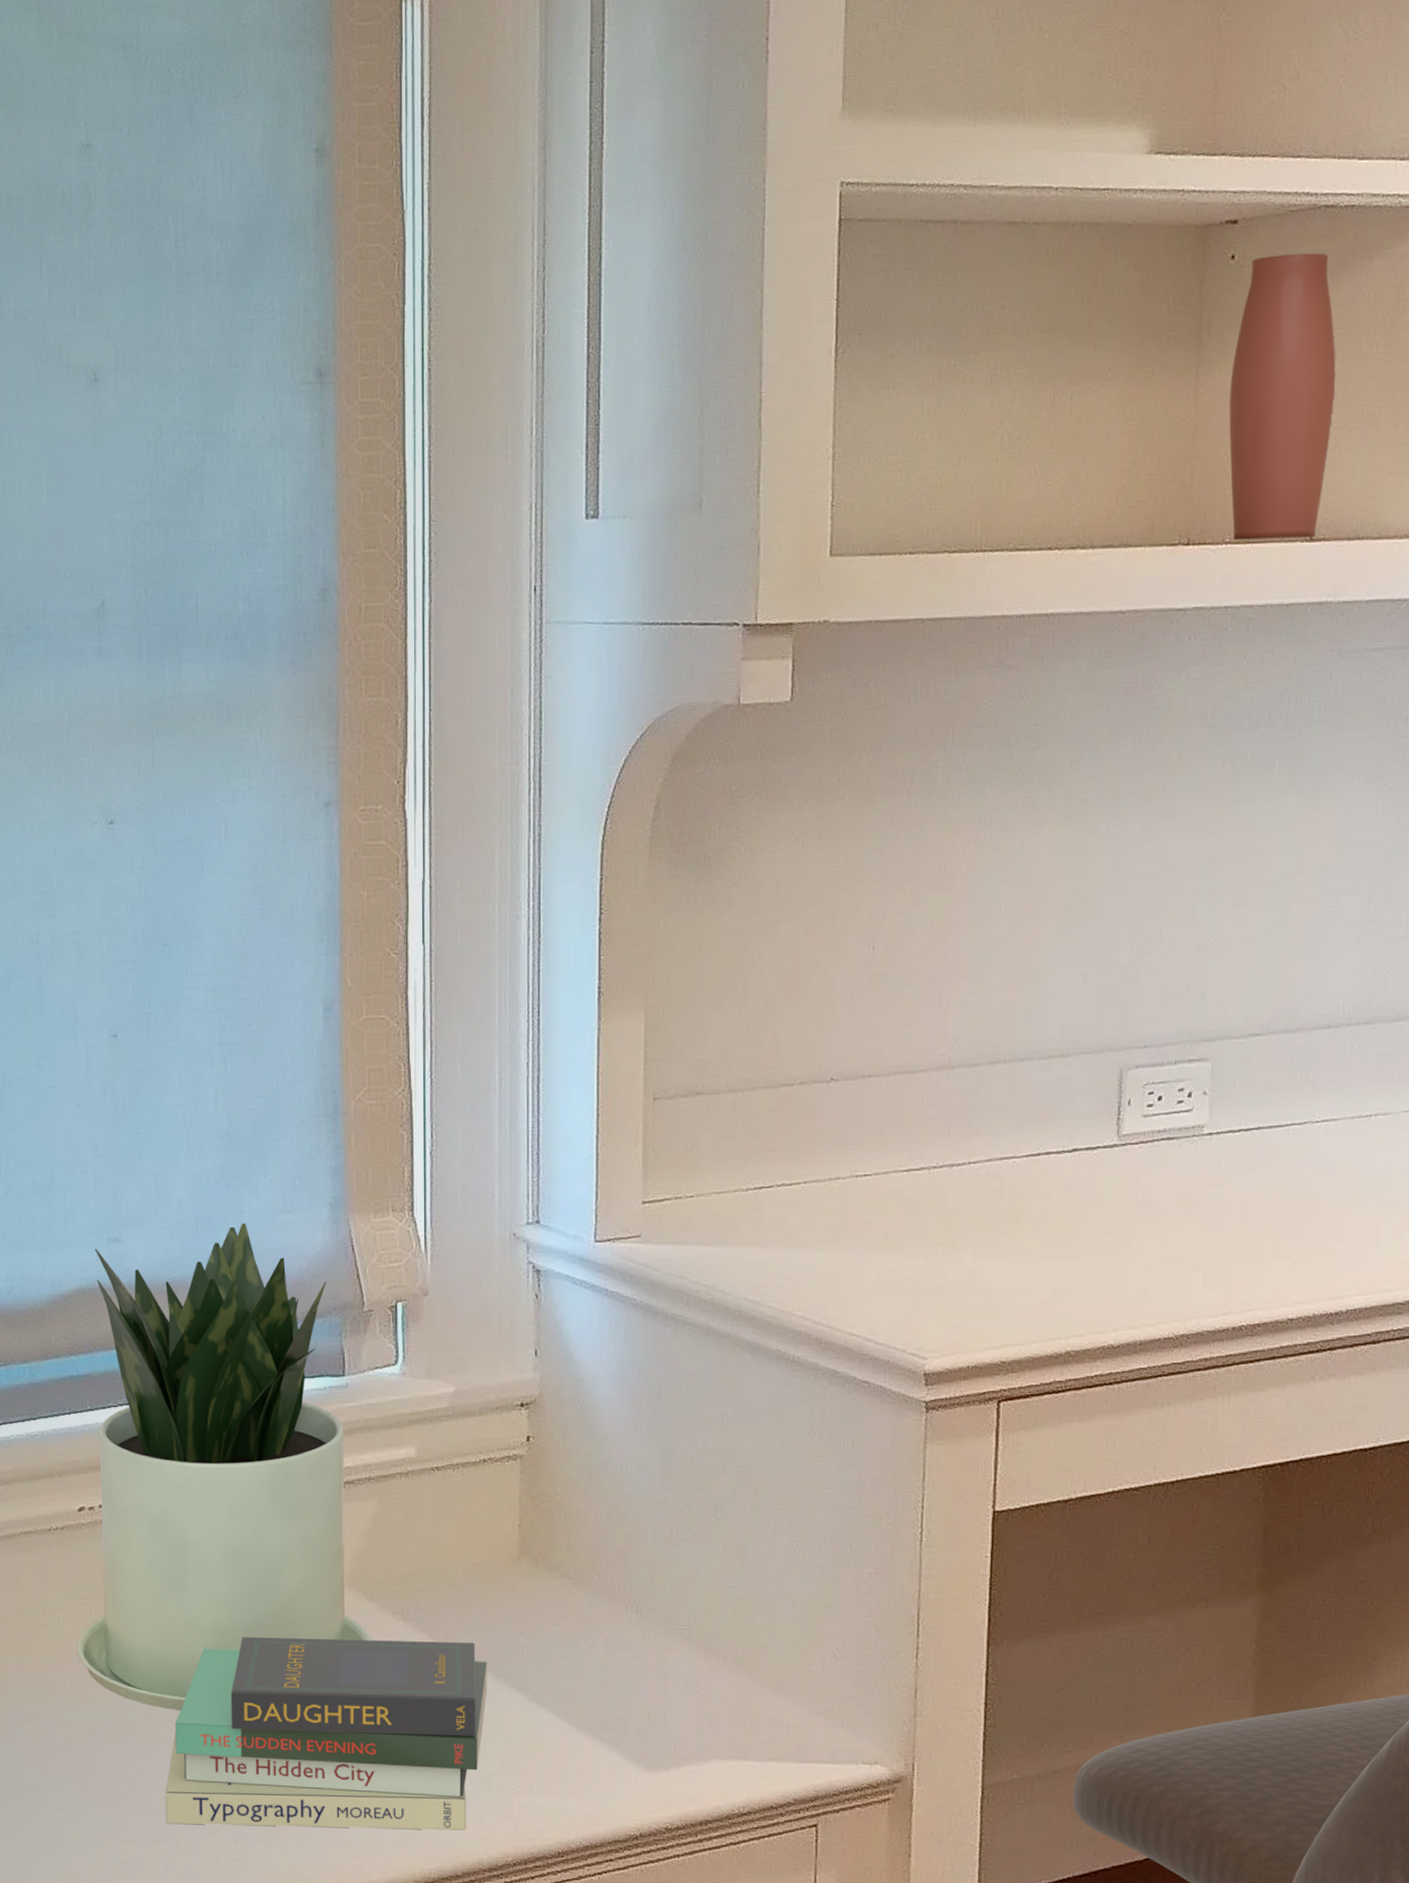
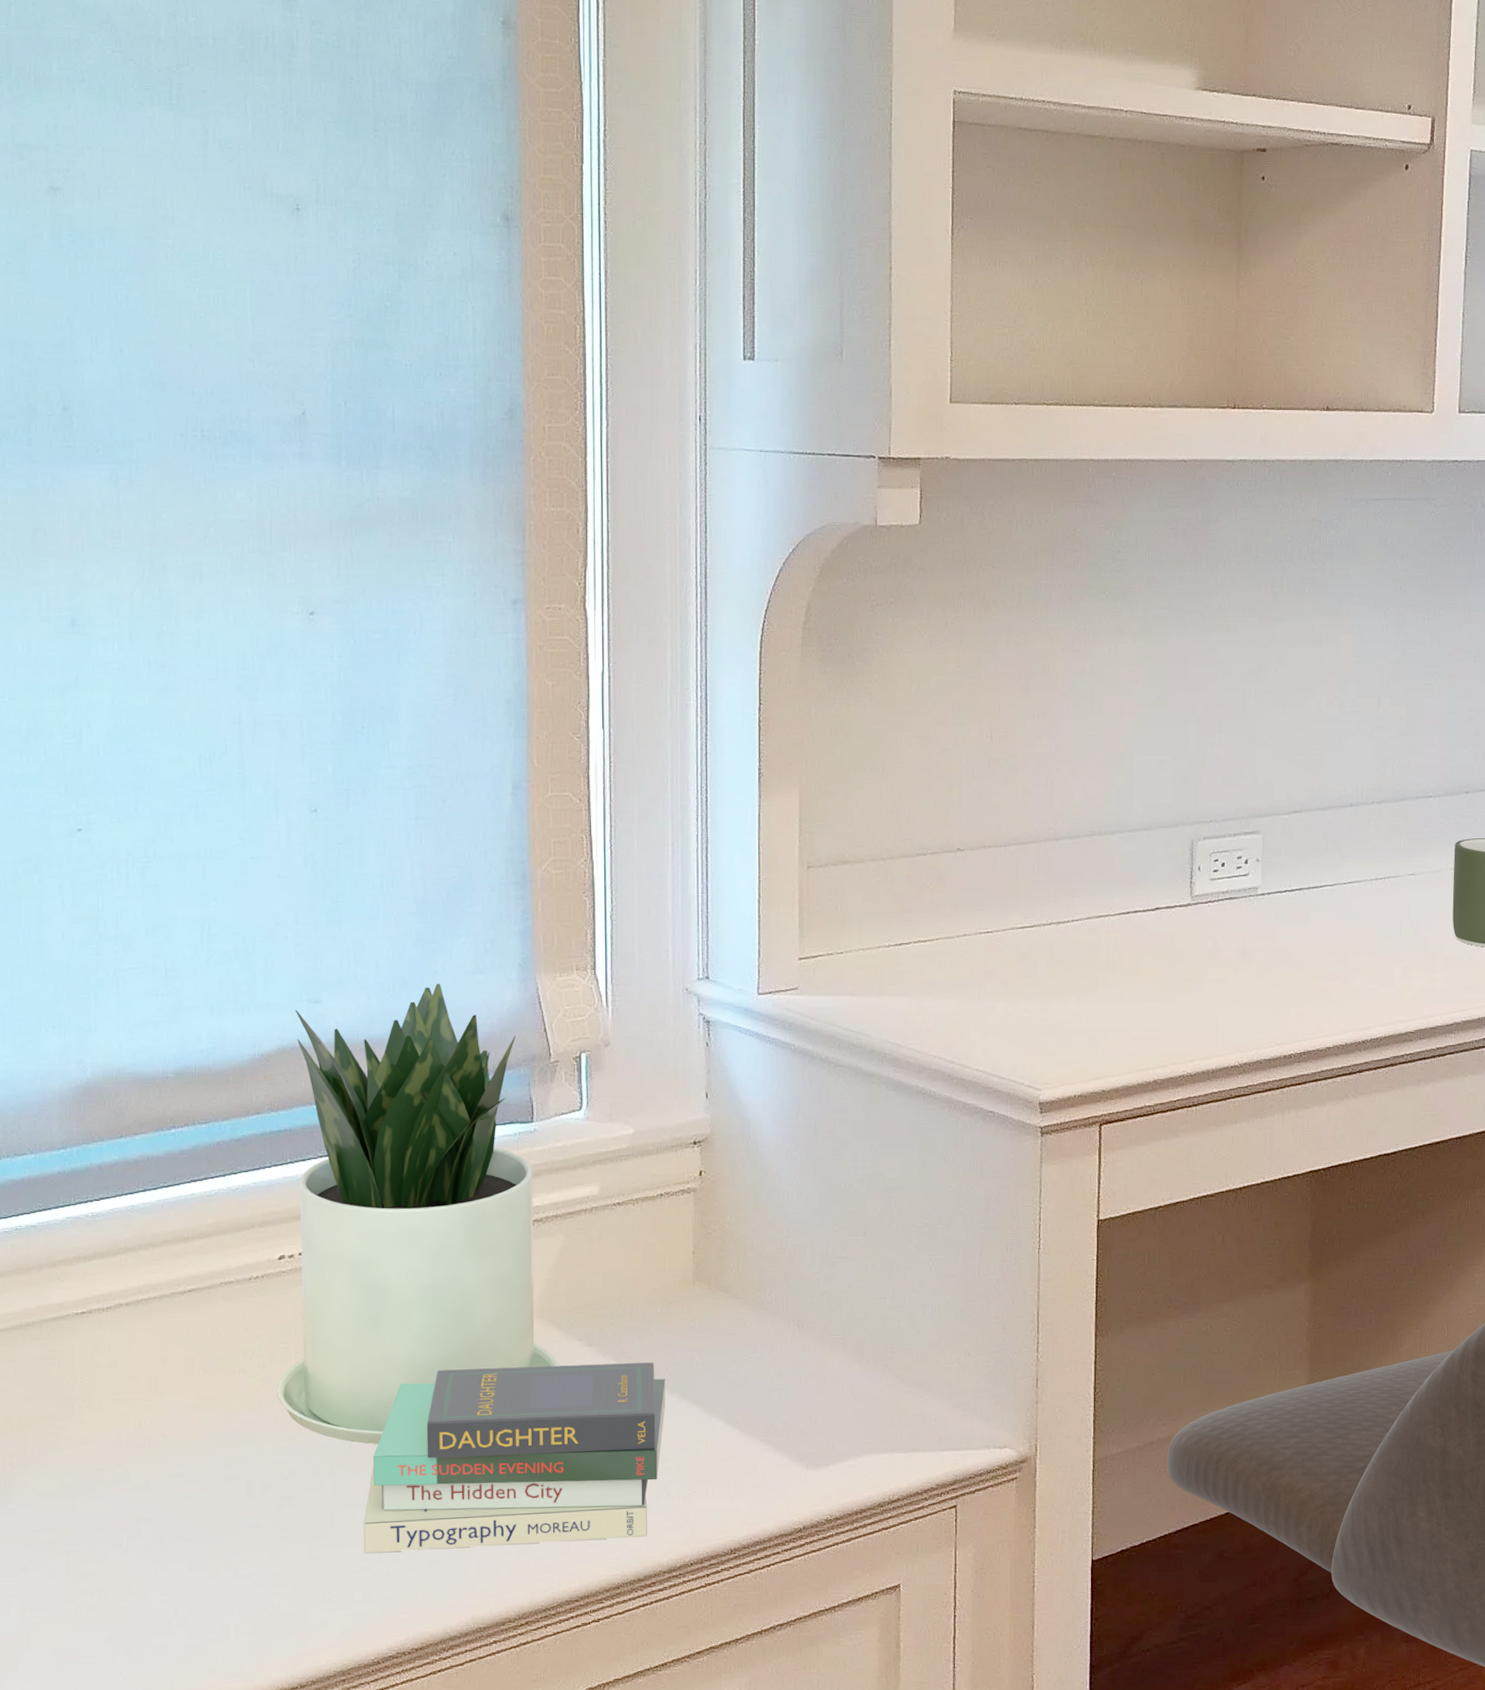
vase: present [1229,252,1337,541] -> none [1263,179,1343,408]

